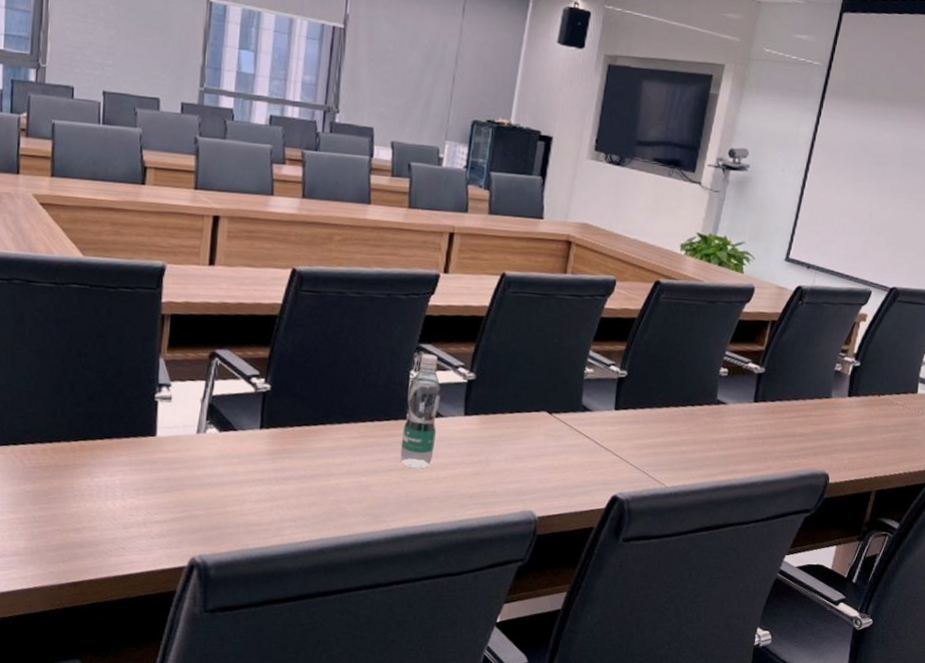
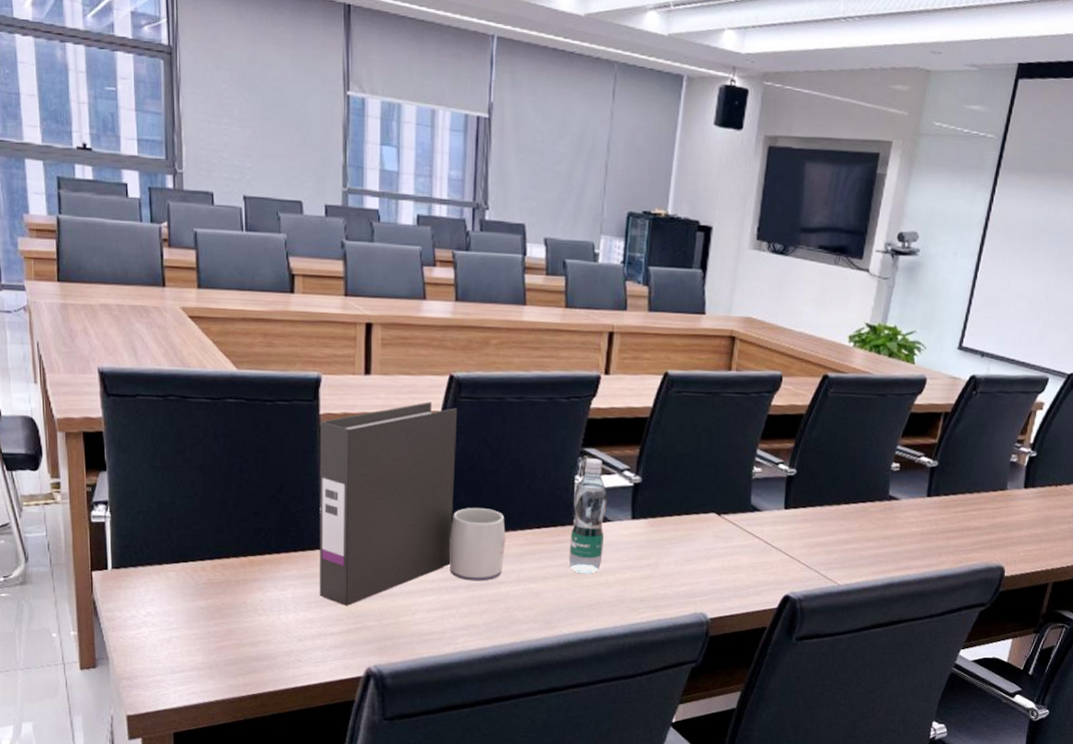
binder: none [148,294,298,494] -> present [319,402,458,606]
mug: none [281,398,339,473] -> present [449,507,506,581]

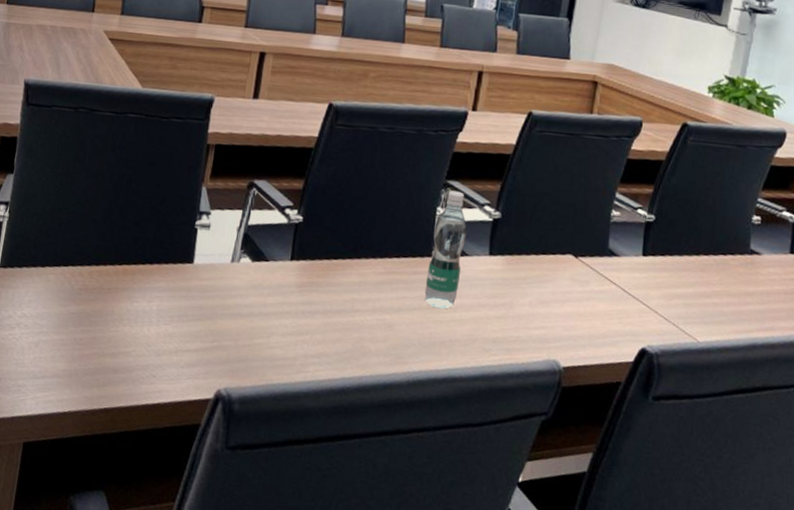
binder: present [319,402,458,606] -> none [182,127,333,323]
mug: present [449,507,506,581] -> none [308,232,367,308]

